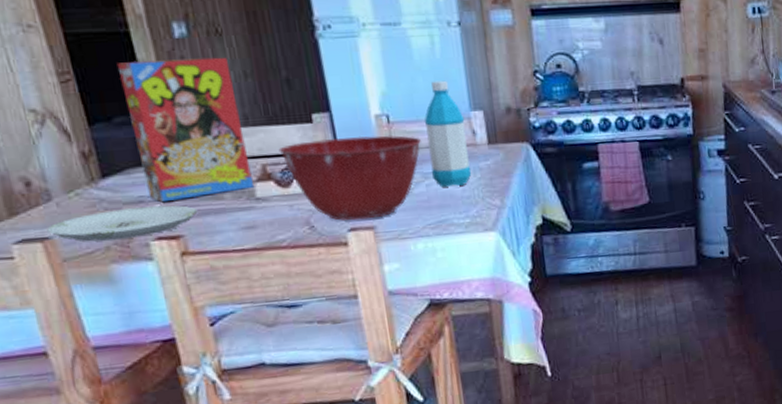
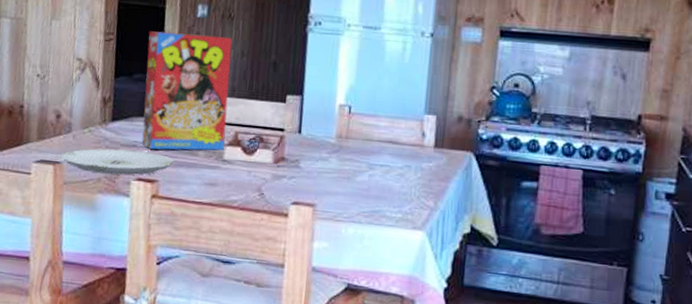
mixing bowl: present [278,135,421,221] -> none [252,118,374,197]
water bottle: present [424,80,472,187] -> none [376,82,418,182]

